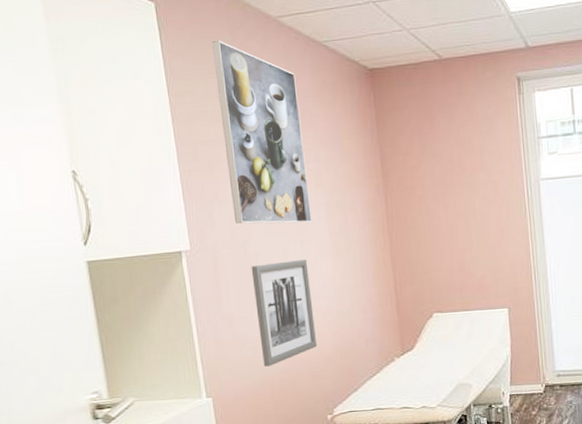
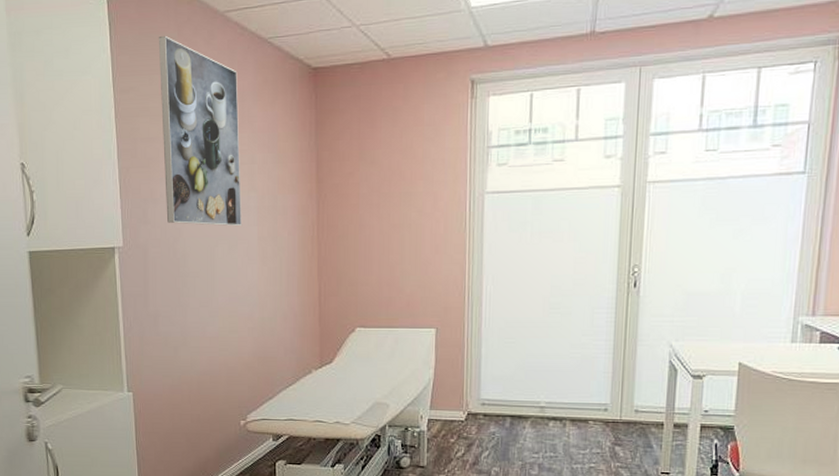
wall art: present [251,260,318,367] -> none [179,263,237,367]

